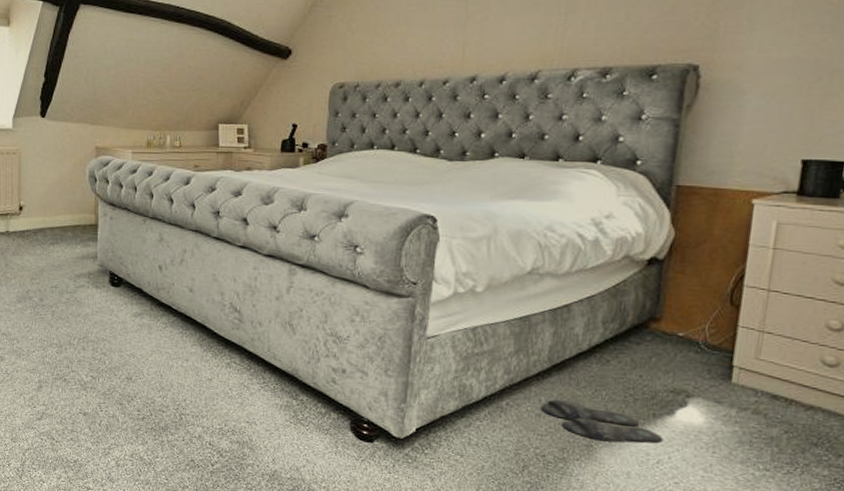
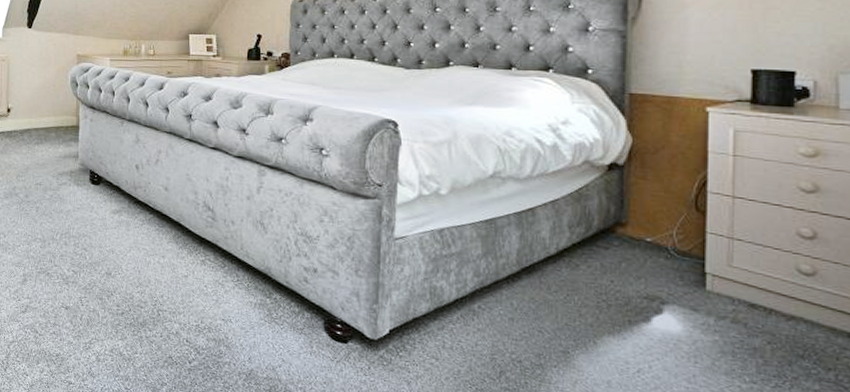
slippers: present [540,399,663,443] -> none [513,303,641,351]

